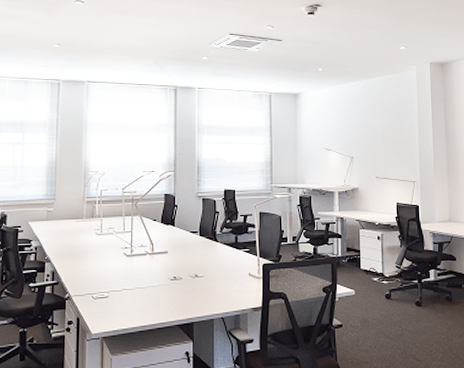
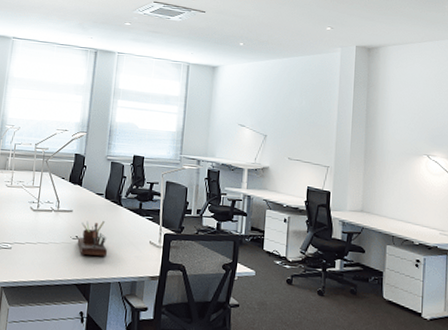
desk organizer: none [175,259,208,295] -> present [77,221,108,256]

